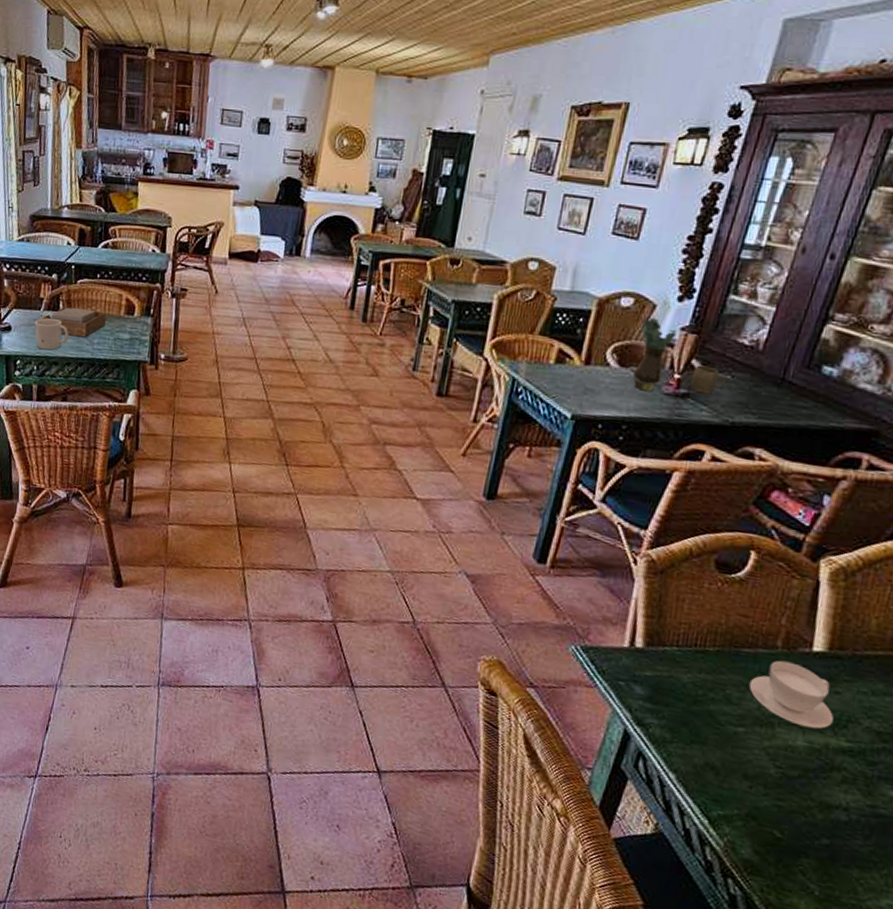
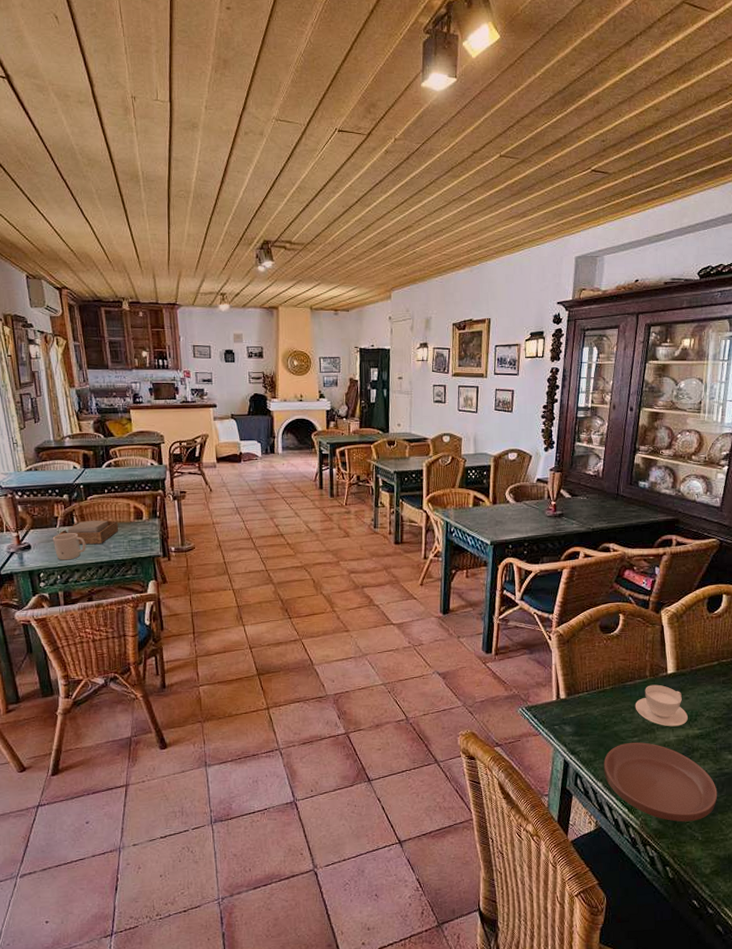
vase: present [633,315,676,392] -> none [524,463,547,517]
saucer: none [681,730,861,868] -> present [604,742,718,822]
mug: present [689,365,727,395] -> none [562,493,584,512]

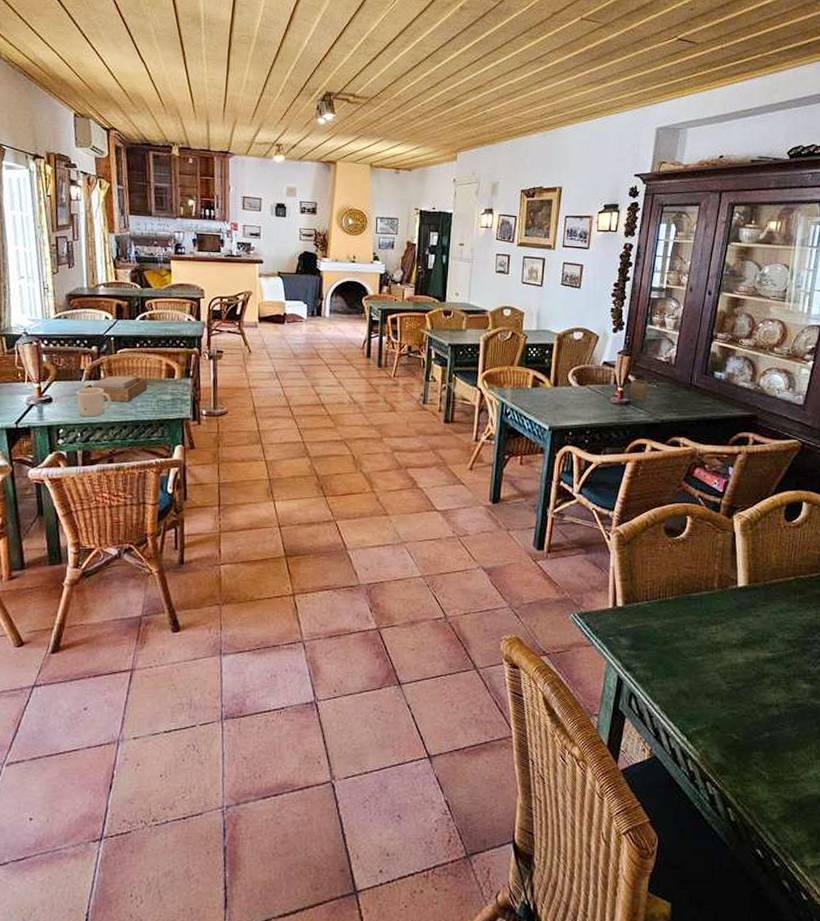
mug: none [562,493,584,512] -> present [629,379,654,401]
saucer: present [604,742,718,822] -> none [662,661,789,758]
teacup: present [635,684,688,727] -> none [700,598,759,647]

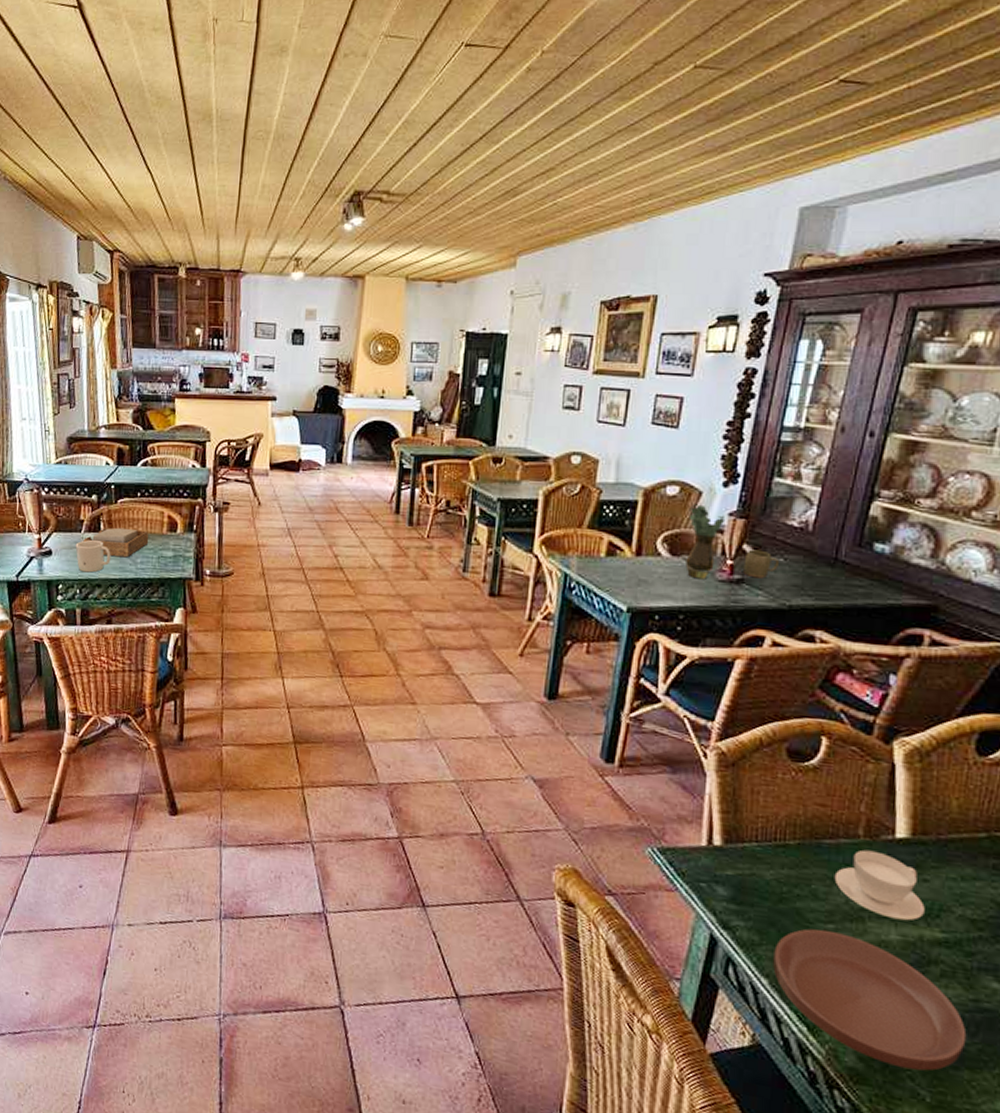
vase: none [589,344,615,403] -> present [685,502,724,580]
saucer: none [662,661,789,758] -> present [773,928,967,1071]
teacup: none [700,598,759,647] -> present [834,849,925,921]

